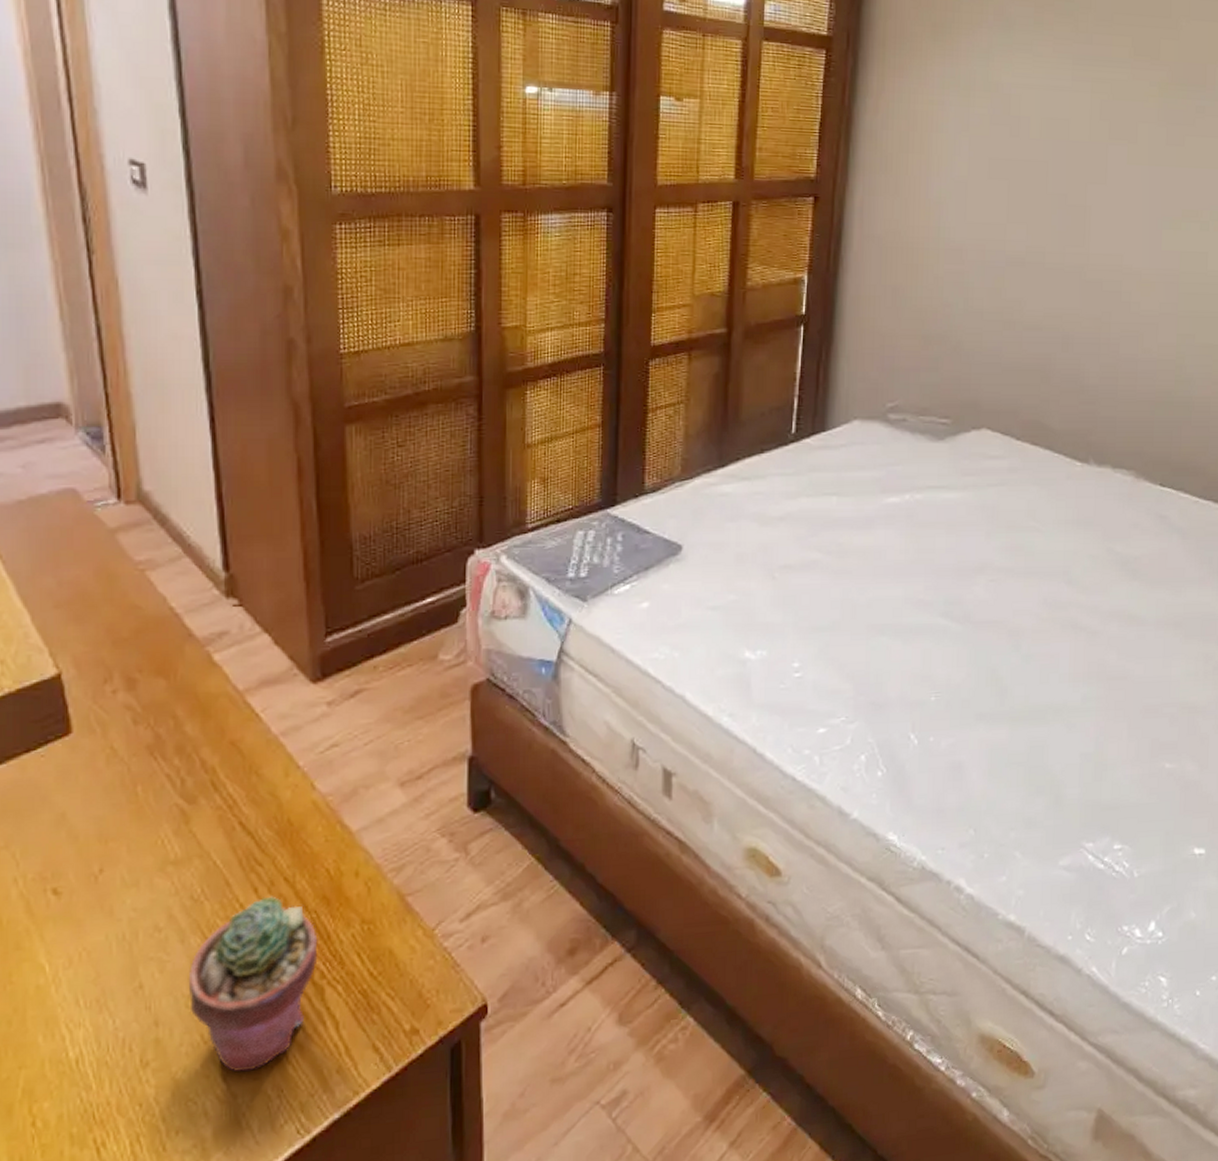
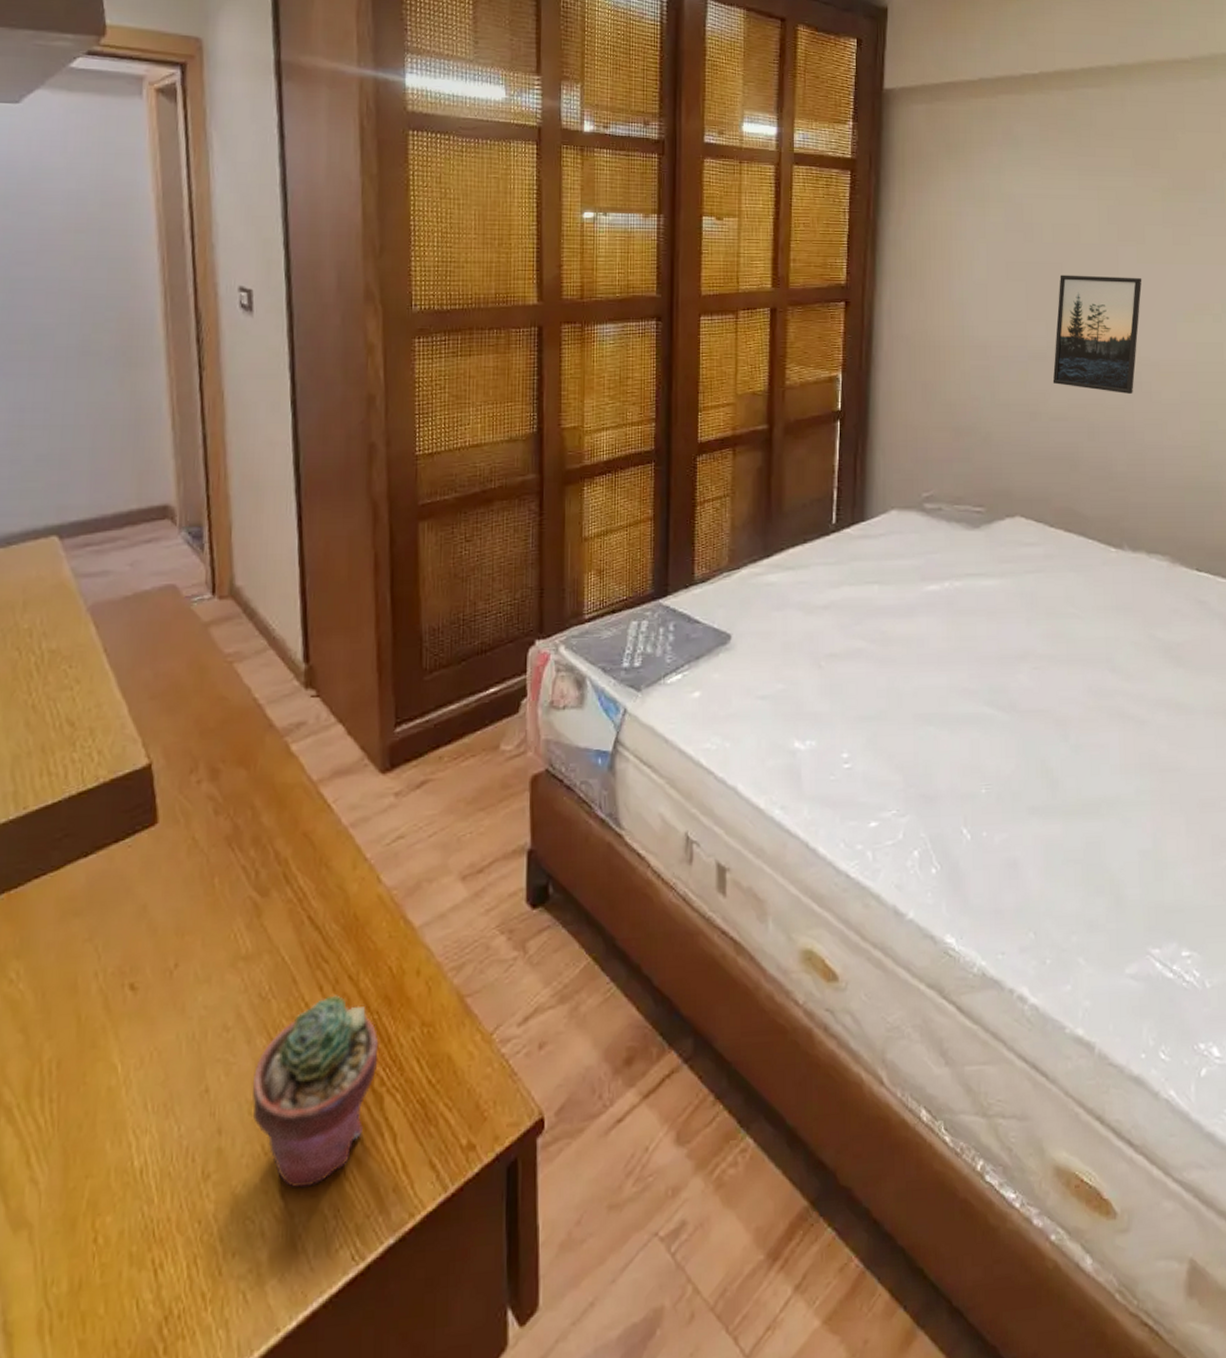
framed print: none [1029,174,1131,305] -> present [1052,275,1142,395]

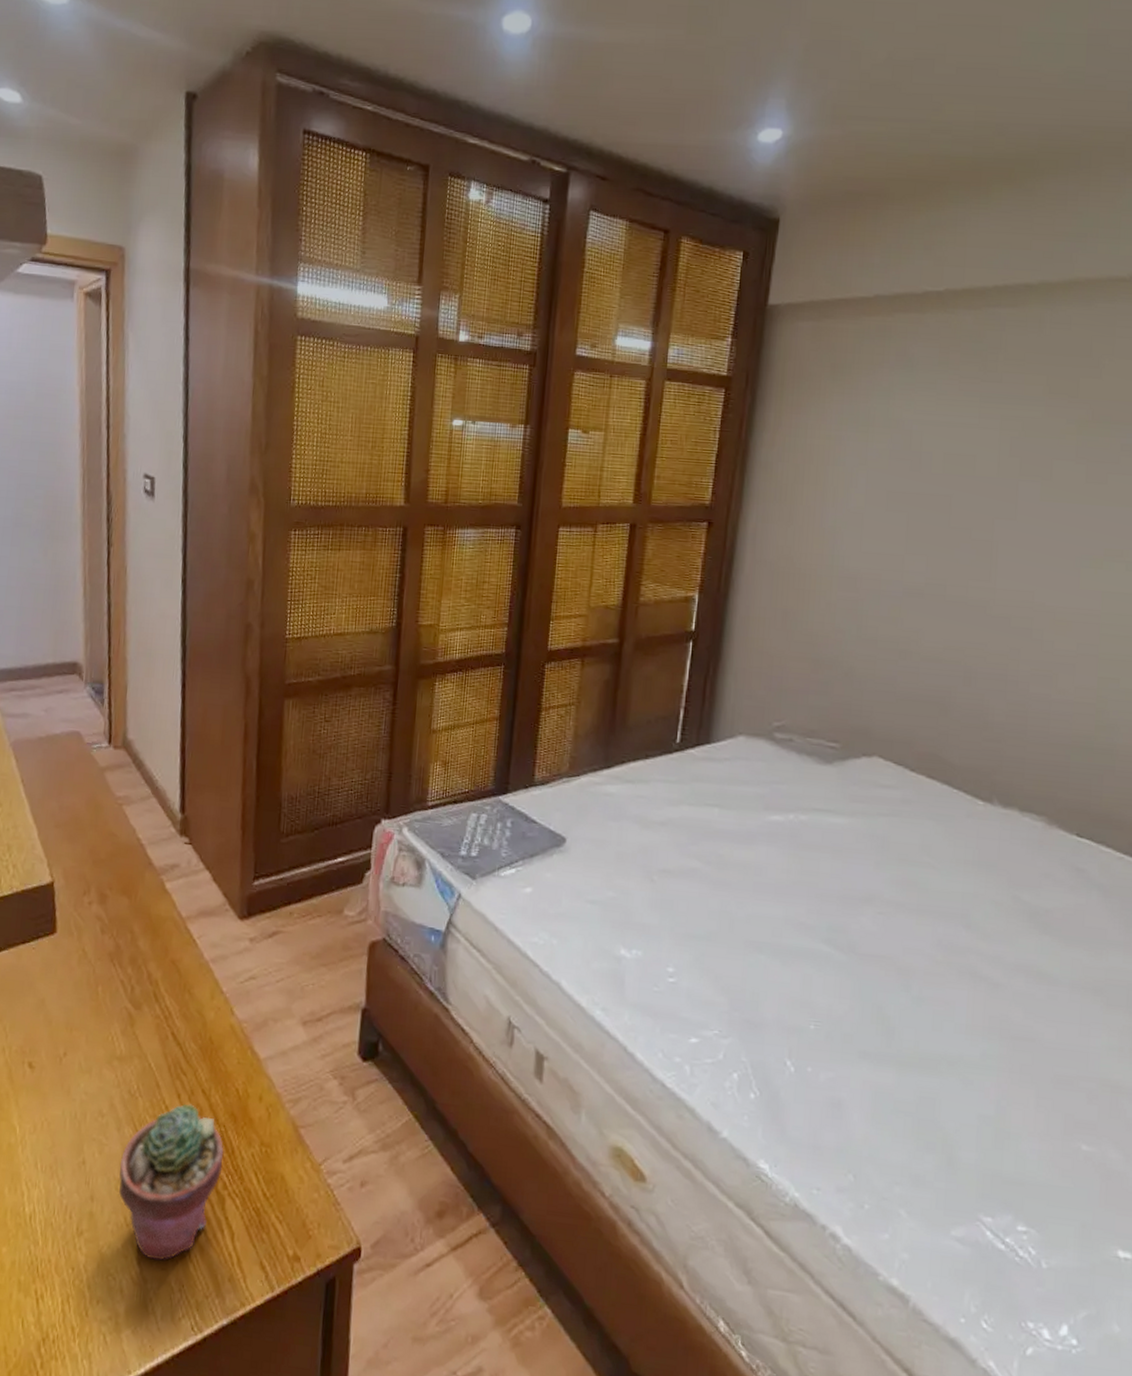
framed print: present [1052,275,1142,395] -> none [928,508,1044,642]

